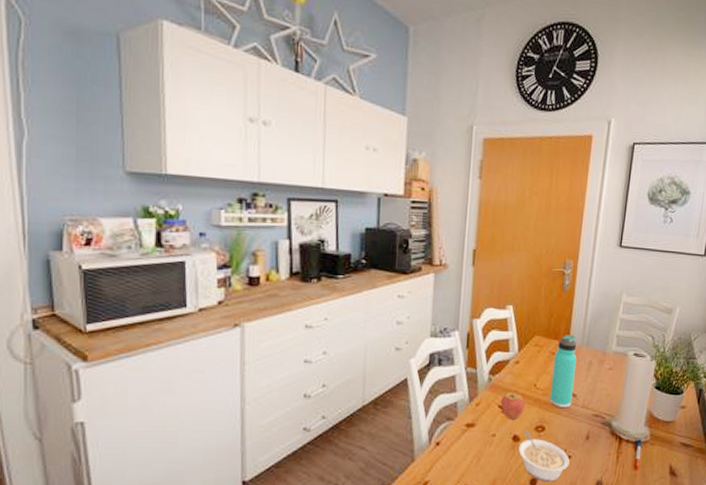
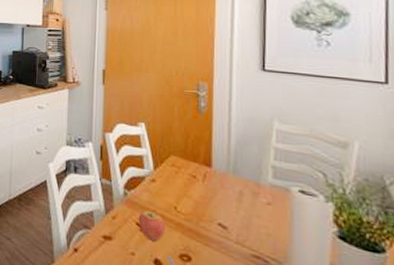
thermos bottle: present [550,335,577,409] -> none [194,158,224,241]

